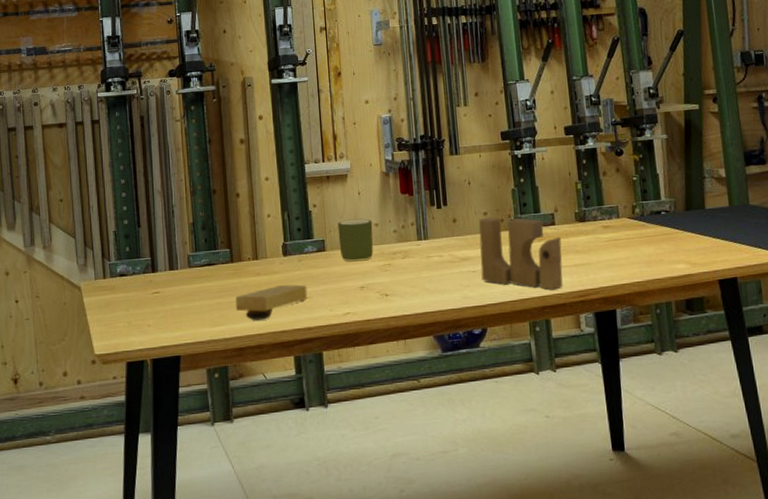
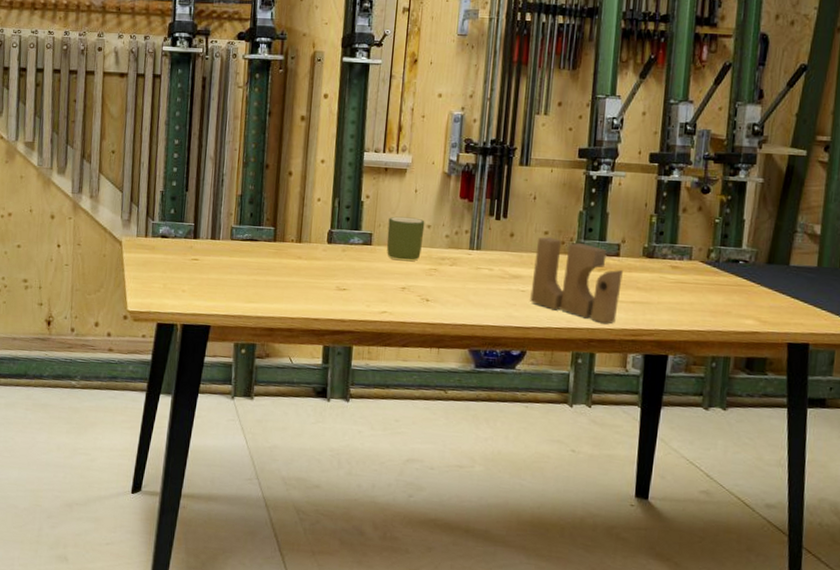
hand plane: present [235,284,308,321] -> none [271,272,347,304]

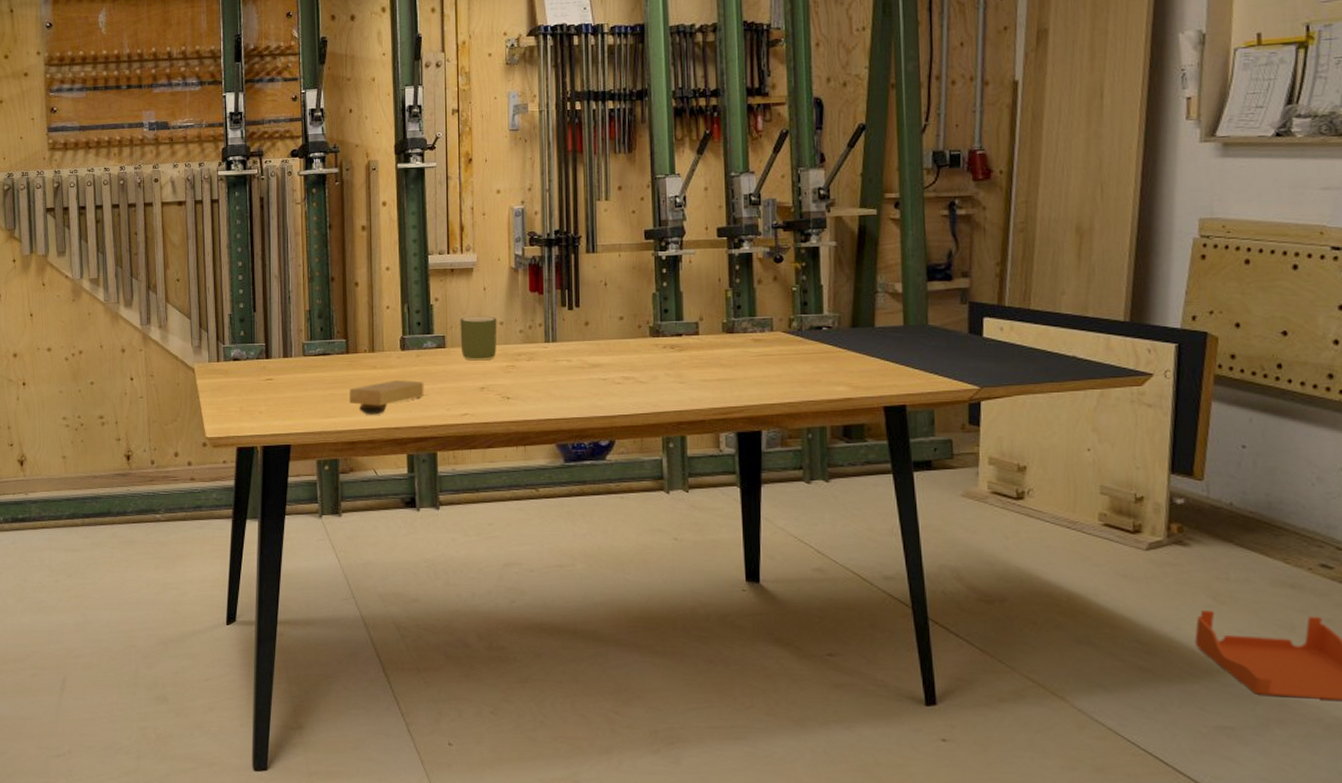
hand plane: none [271,272,347,304] -> present [348,380,424,415]
wooden clamp: present [530,237,623,324] -> none [612,322,705,405]

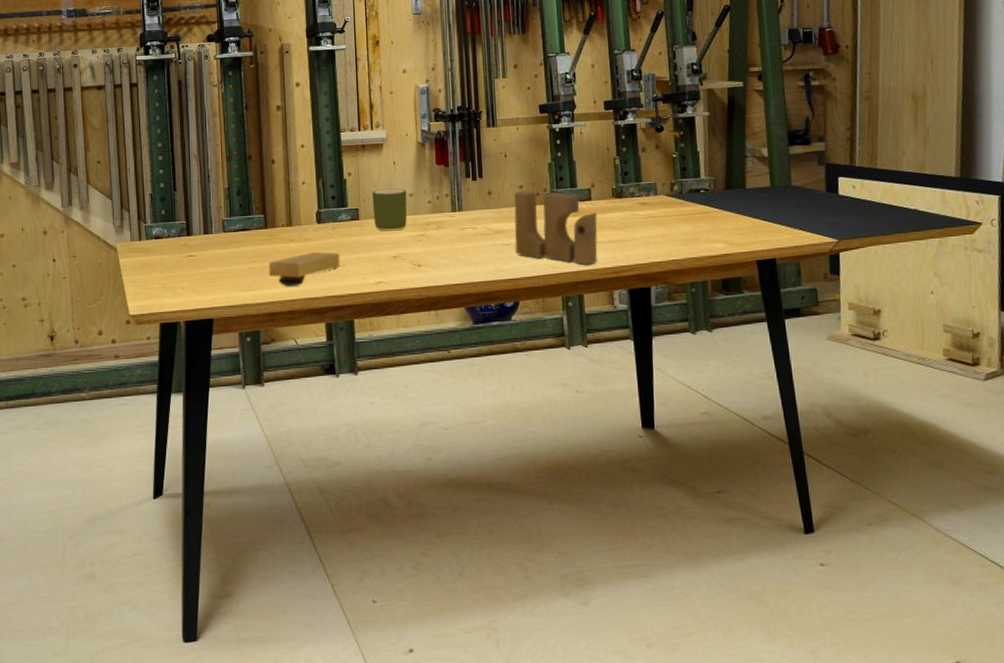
wooden clamp: none [612,322,705,405] -> present [514,190,598,266]

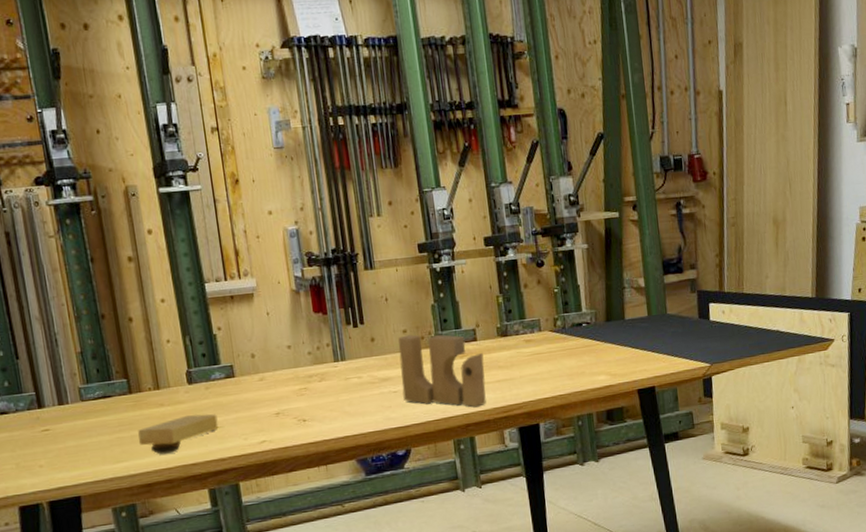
mug: present [372,188,408,231] -> none [246,340,288,388]

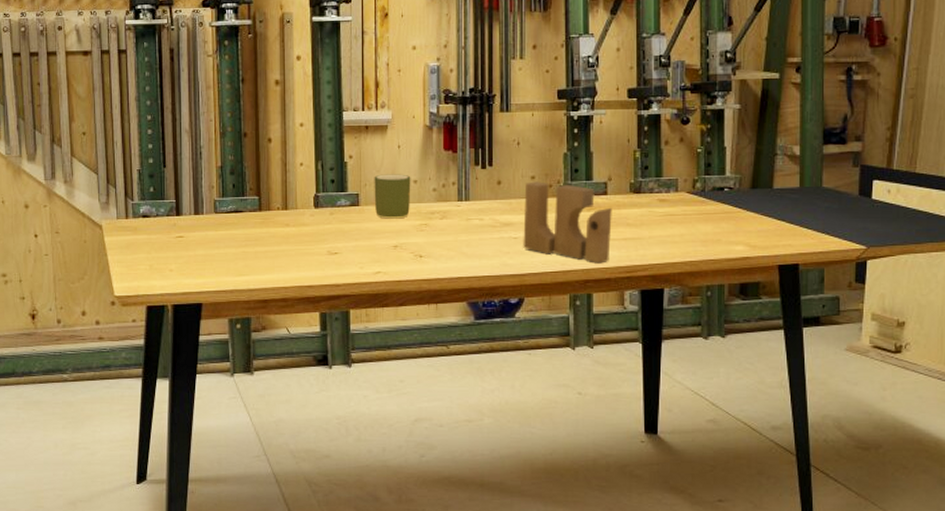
hand plane: present [138,414,219,454] -> none [261,238,337,273]
mug: none [246,340,288,388] -> present [374,174,411,219]

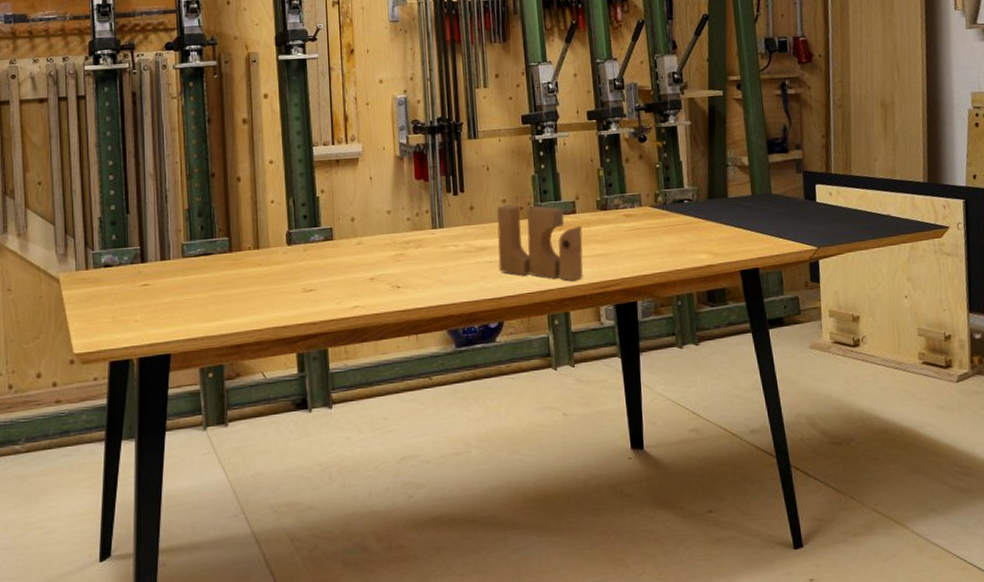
mug: present [374,174,411,219] -> none [347,205,385,252]

